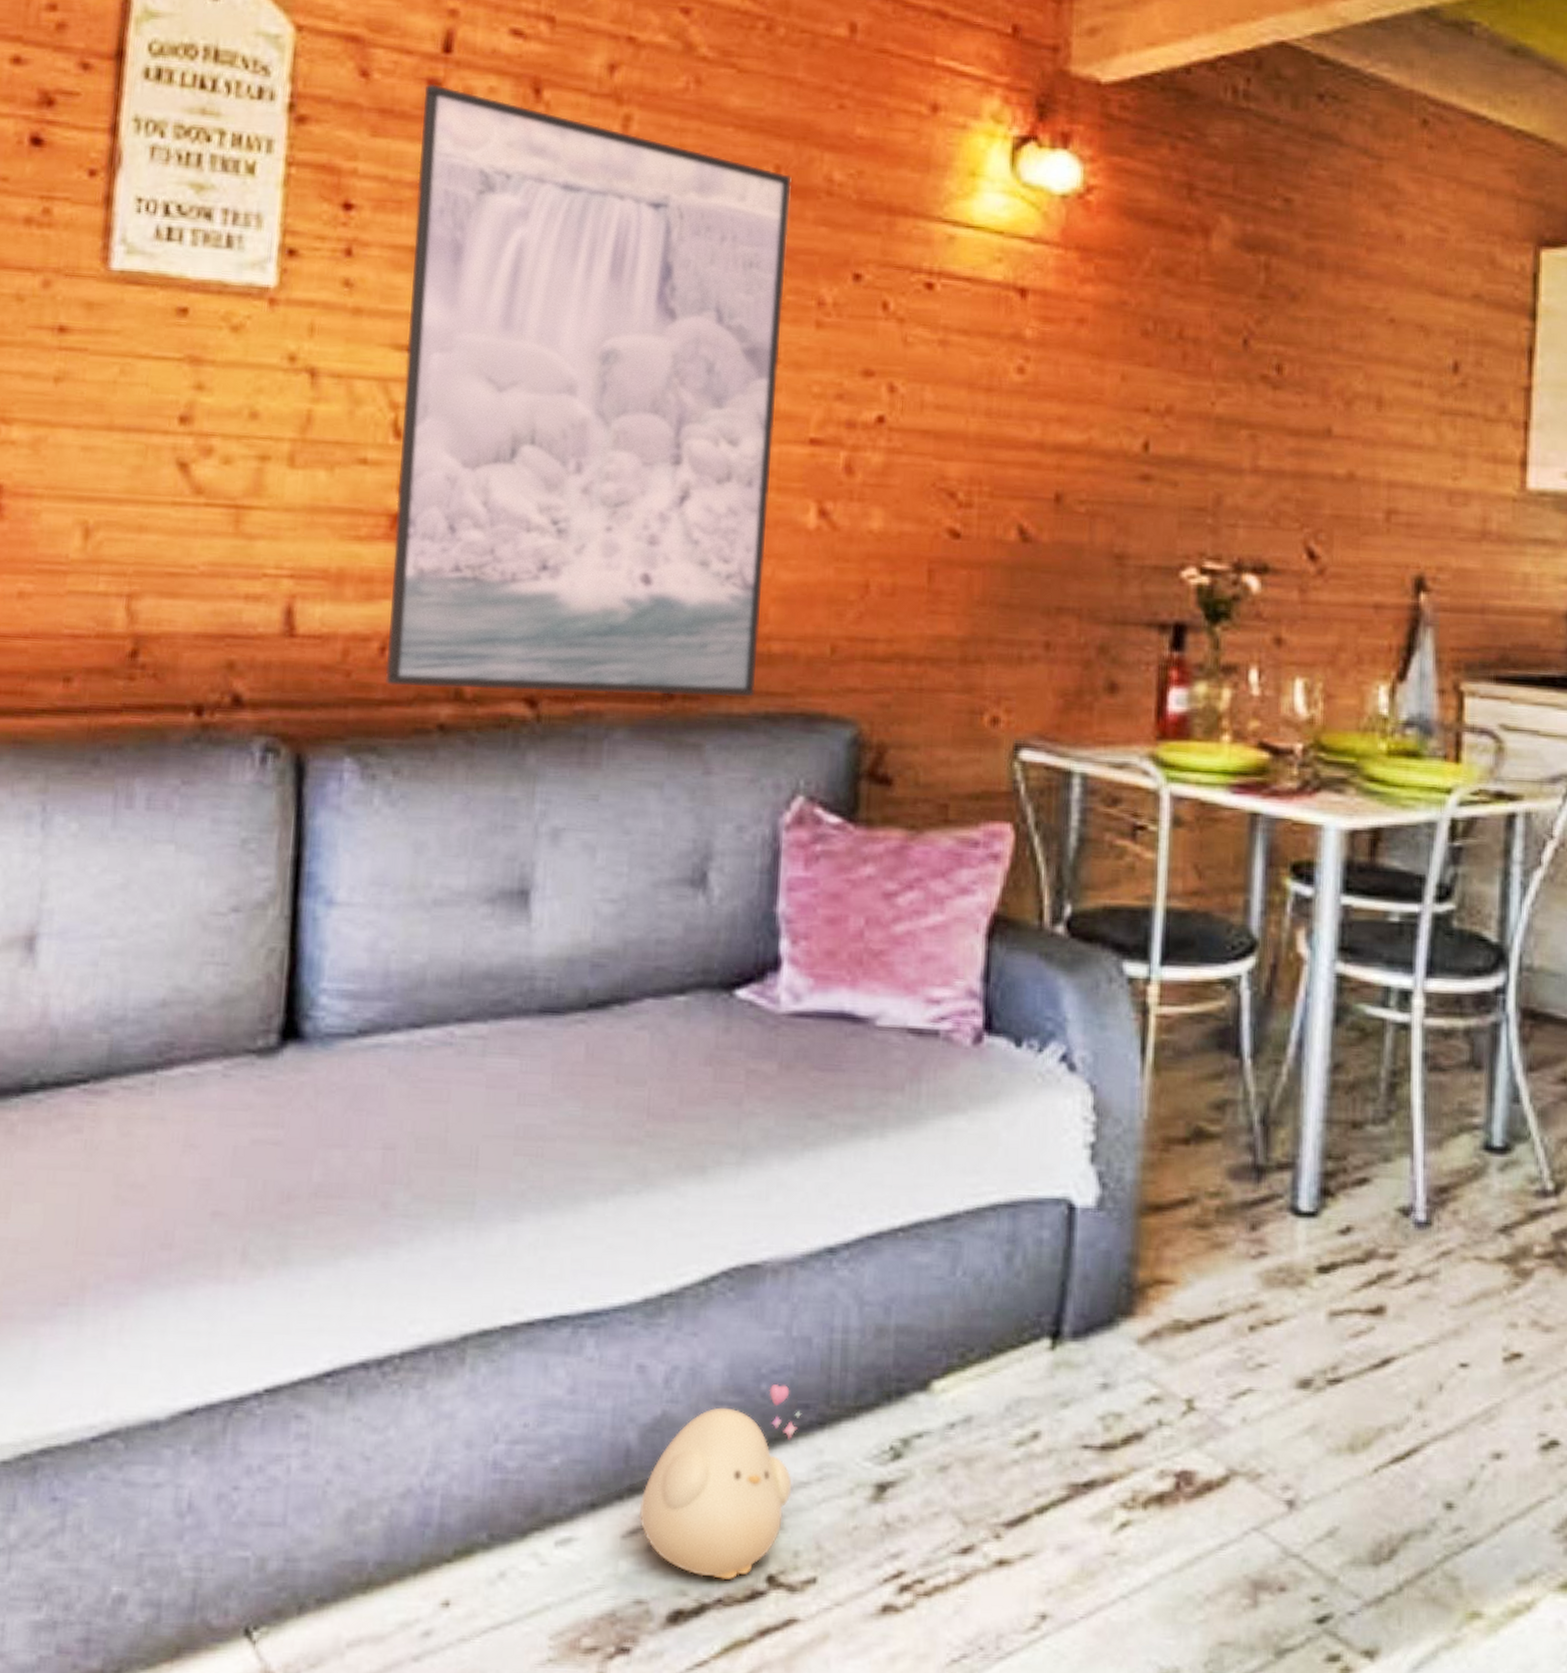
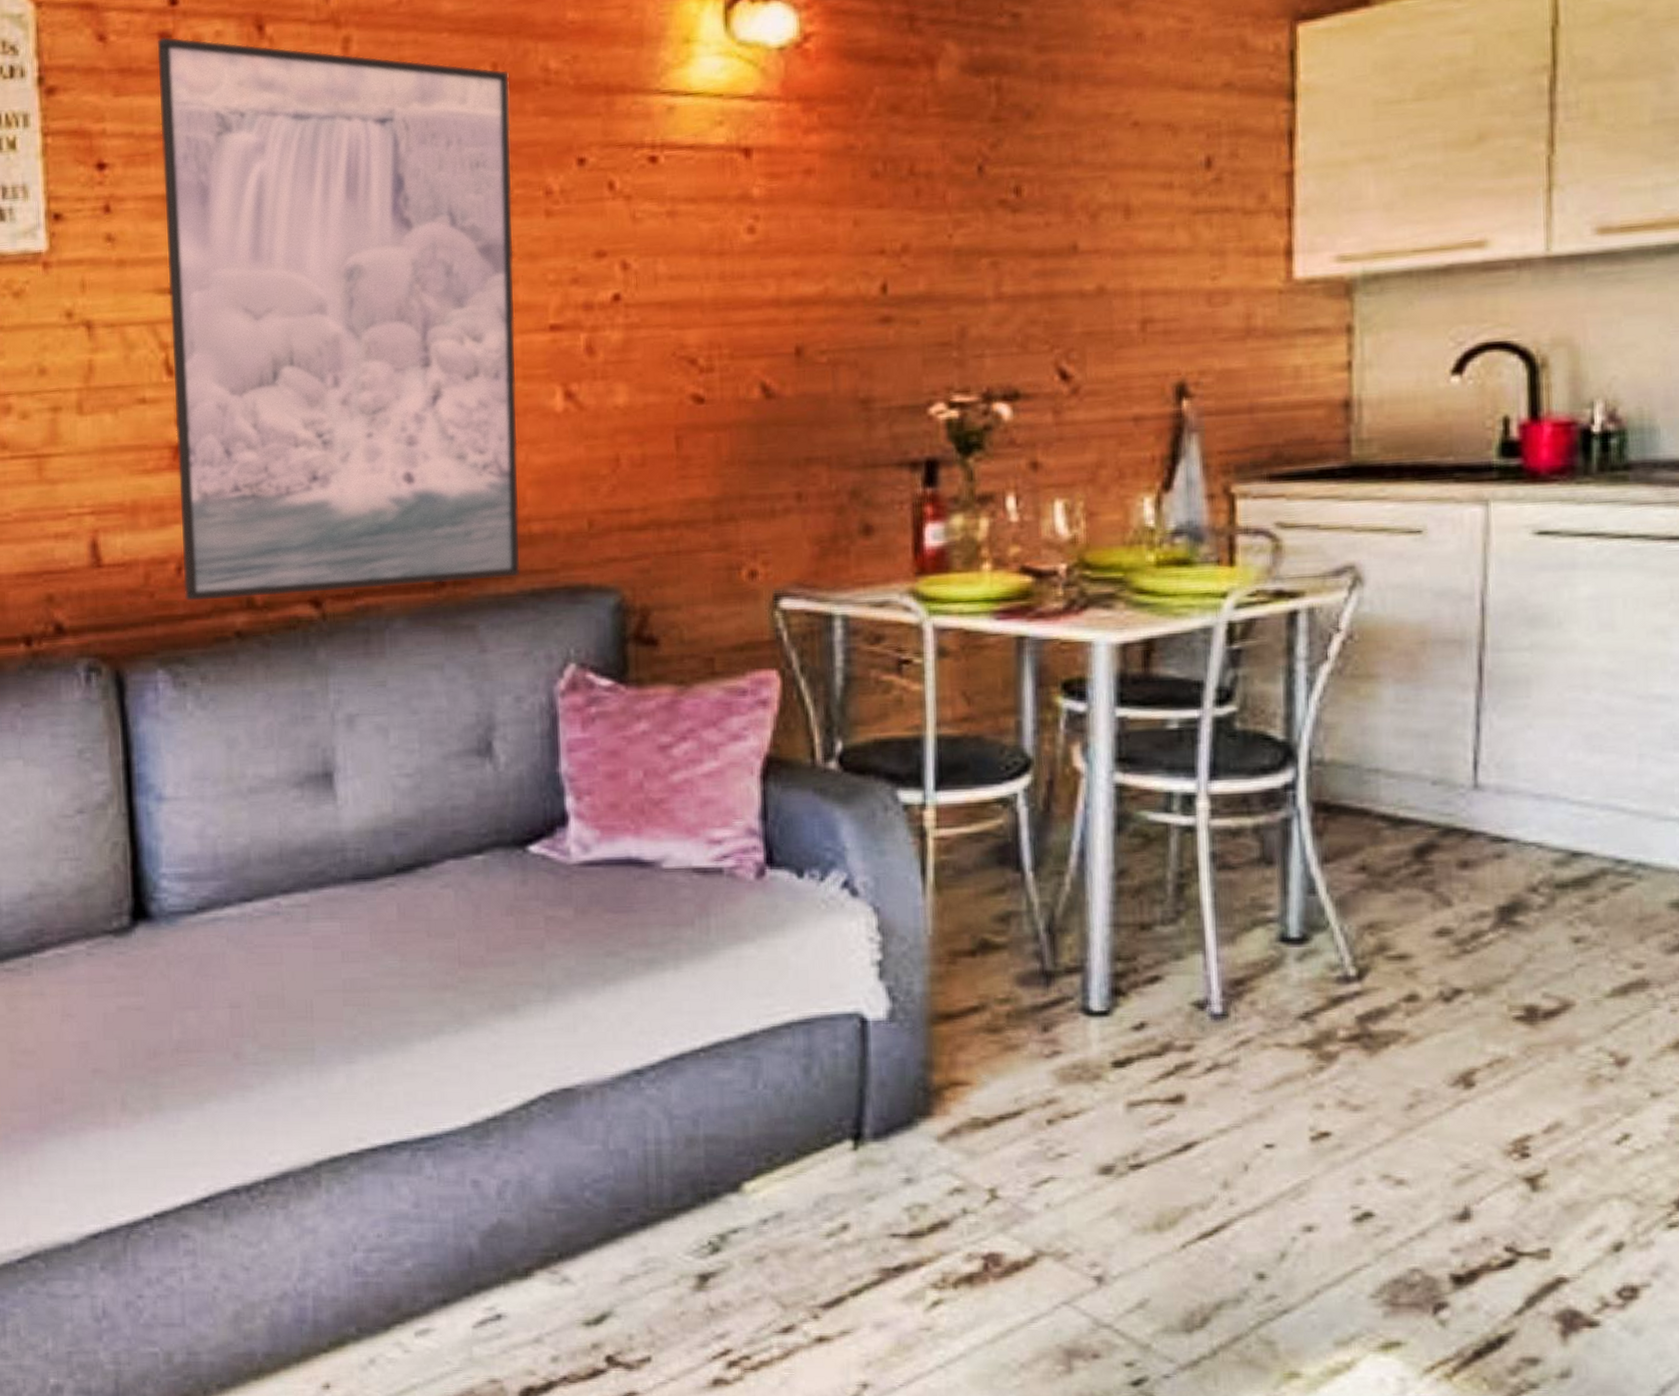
plush toy: present [638,1383,802,1579] -> none [485,1191,625,1360]

